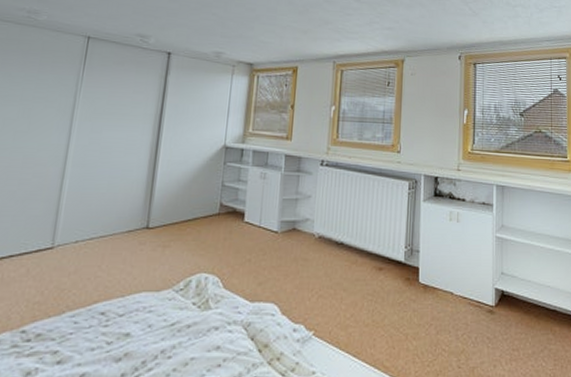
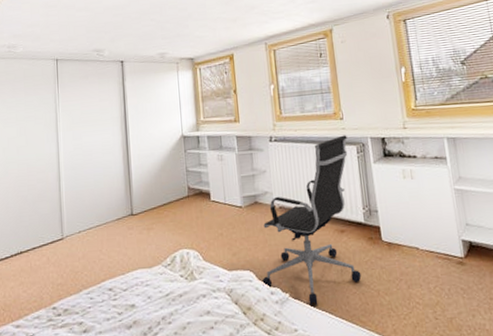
office chair: none [284,169,401,346] -> present [261,135,362,306]

